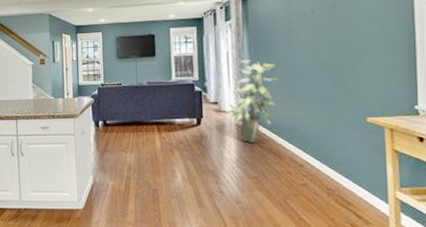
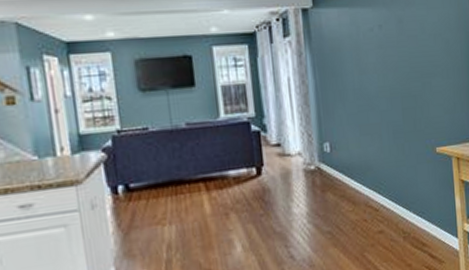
indoor plant: present [229,60,278,144] -> none [294,87,347,192]

